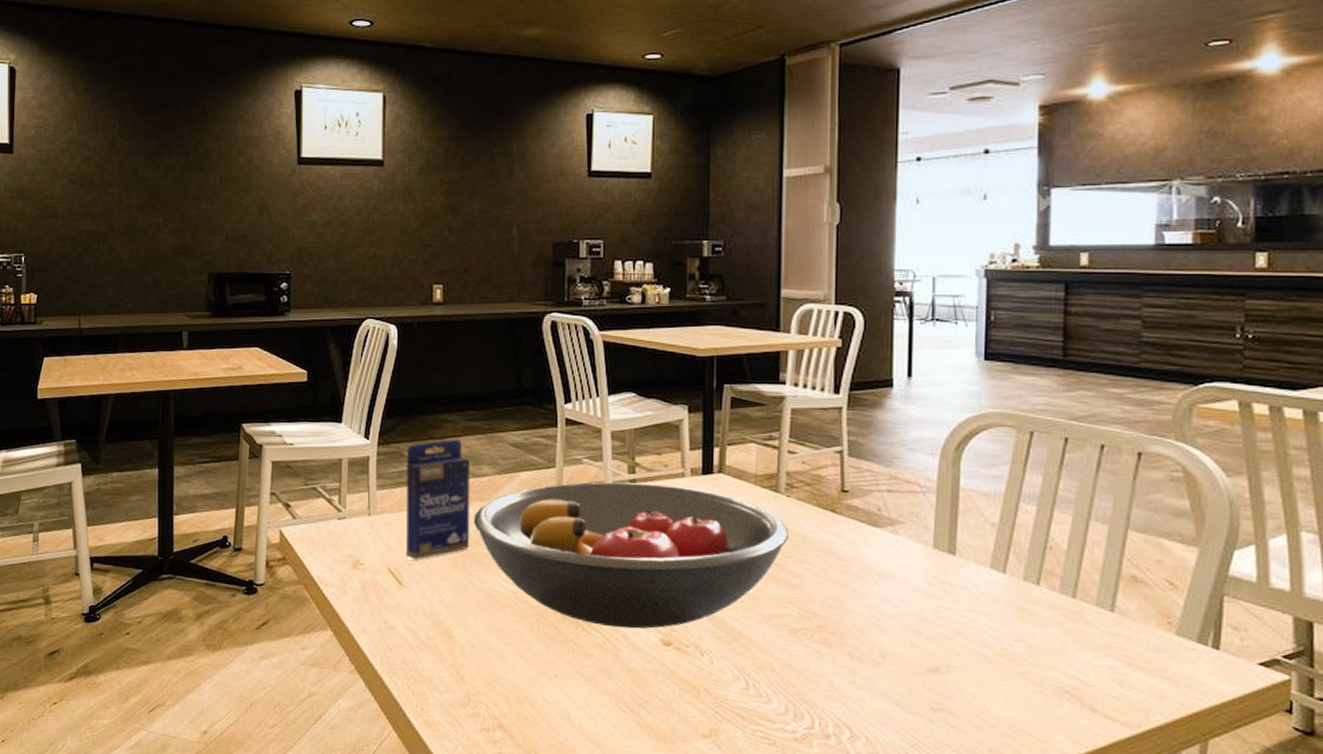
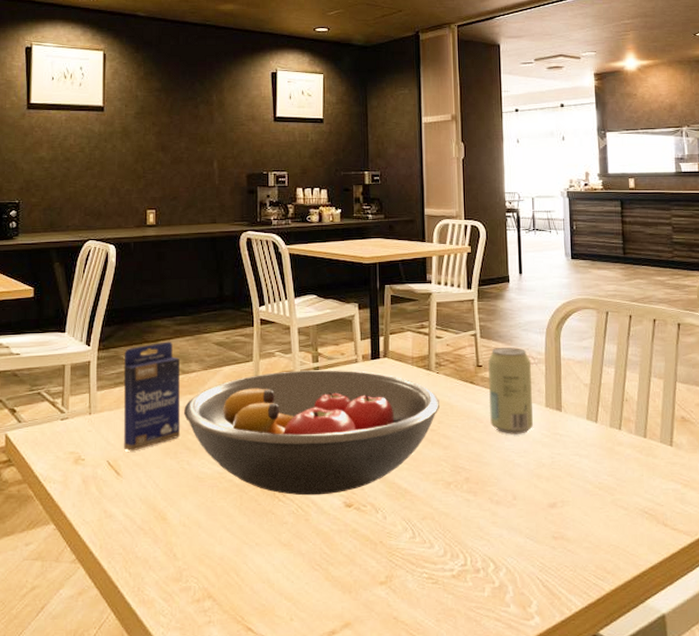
beverage can: none [854,470,916,580] -> present [488,347,533,435]

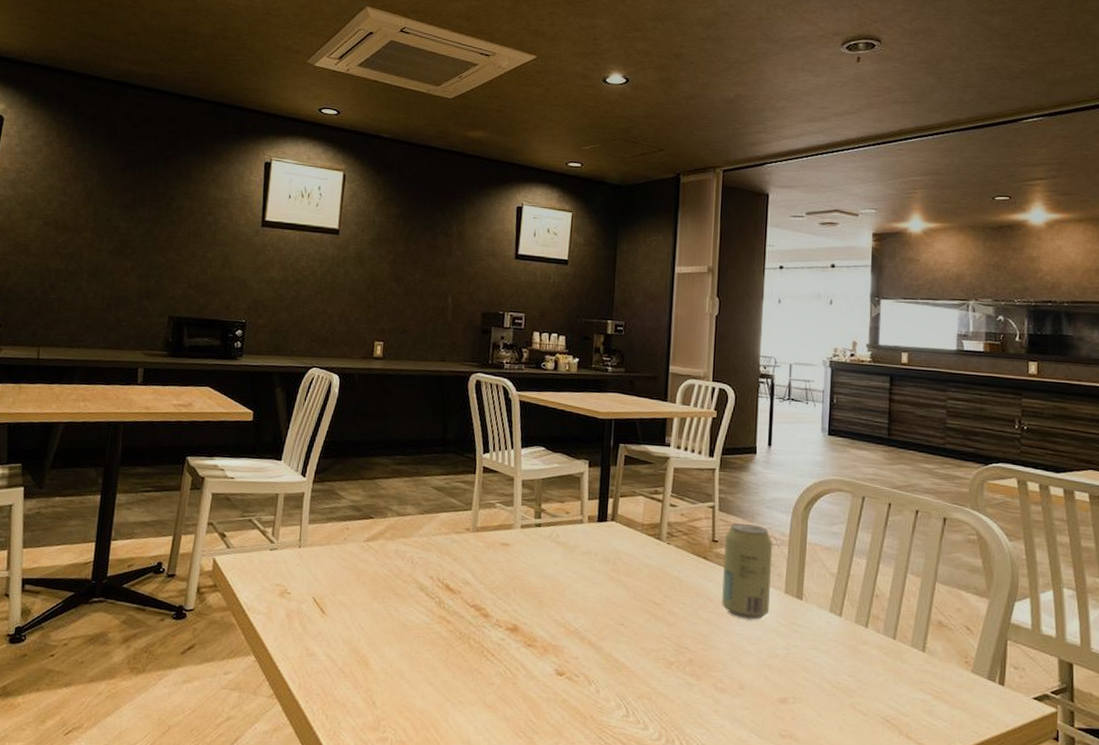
small box: present [123,341,181,452] -> none [330,480,397,591]
fruit bowl: present [184,370,439,496] -> none [395,524,668,660]

